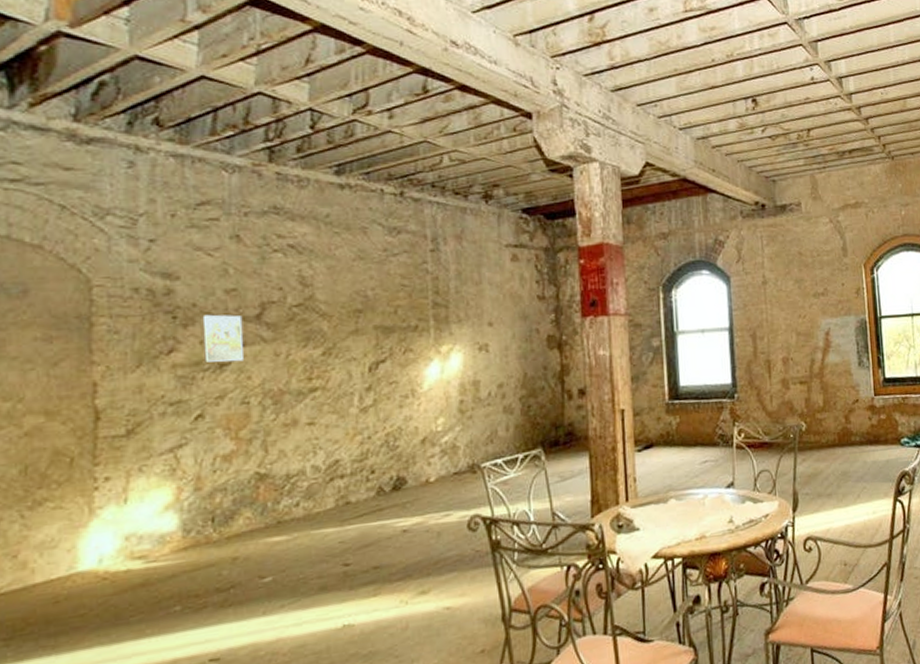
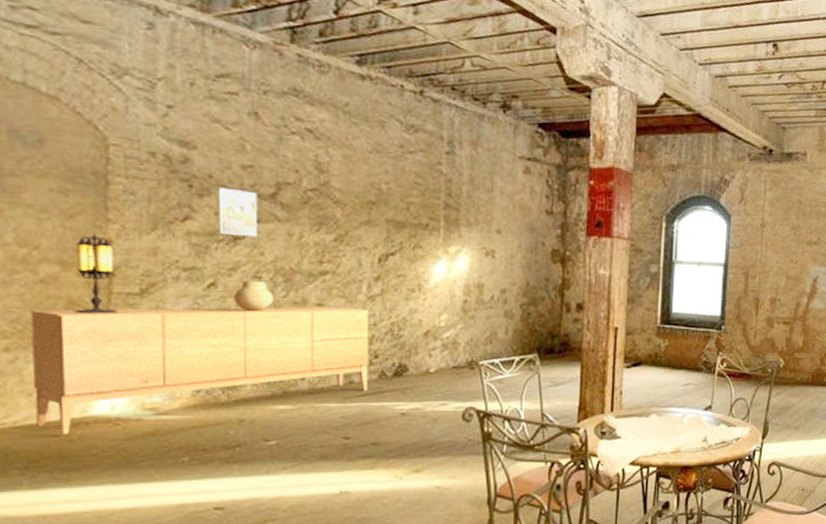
sideboard: none [15,422,366,596] -> present [30,306,369,434]
table lamp: none [60,379,105,464] -> present [74,234,119,314]
ceramic pot: none [222,407,263,439] -> present [234,281,273,311]

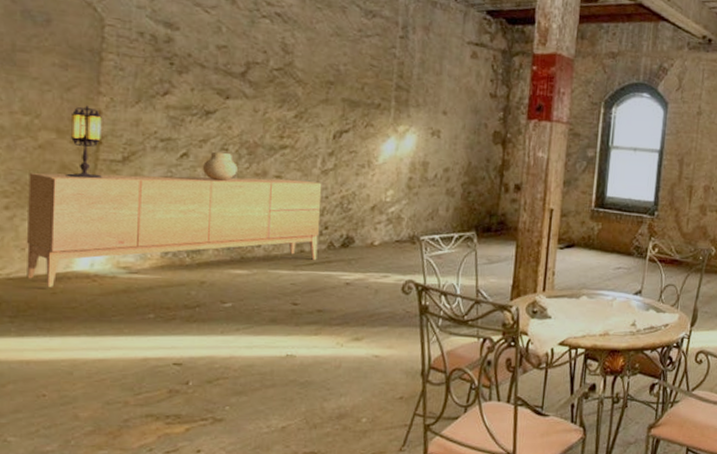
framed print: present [218,187,258,237] -> none [193,65,230,112]

